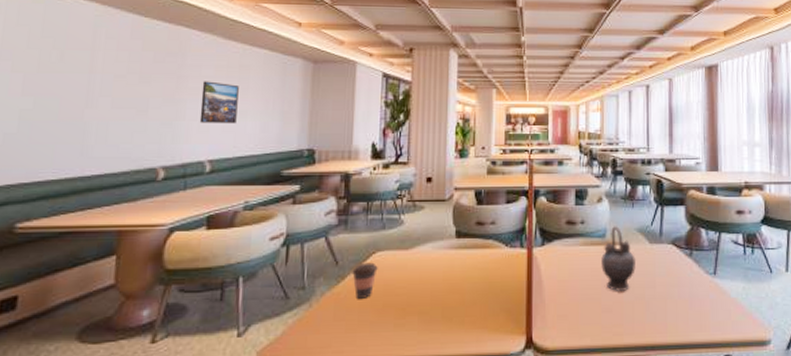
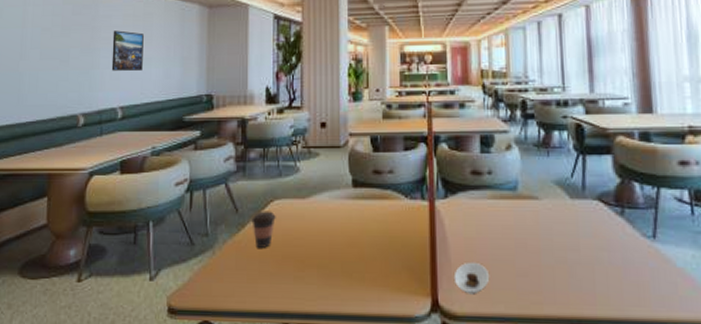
saucer: none [547,301,579,331] -> present [453,261,490,295]
teapot: present [601,226,637,293] -> none [513,177,556,254]

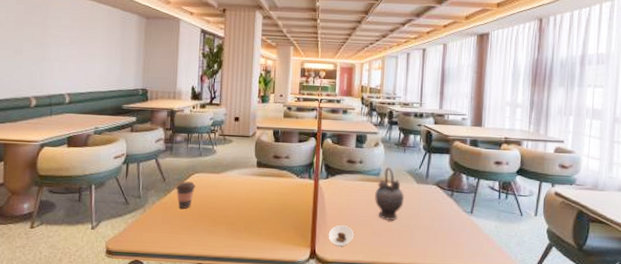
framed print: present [111,30,144,72] -> none [60,30,89,66]
teapot: none [513,177,556,254] -> present [375,167,405,221]

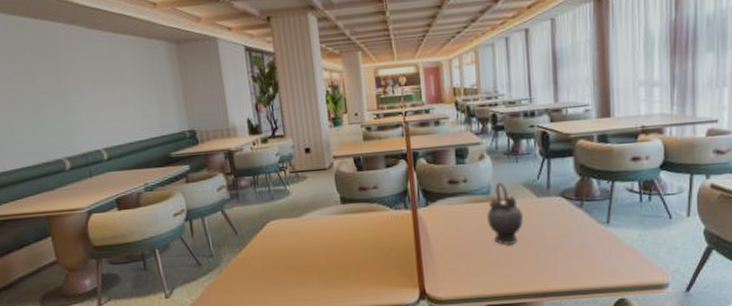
coffee cup: present [176,181,196,209] -> none [251,230,274,263]
saucer: present [328,224,354,247] -> none [437,256,469,283]

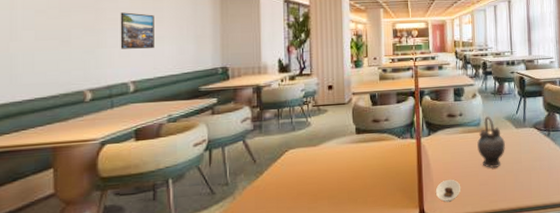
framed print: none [80,73,120,114] -> present [120,12,155,49]
saucer: none [437,256,469,283] -> present [435,179,461,203]

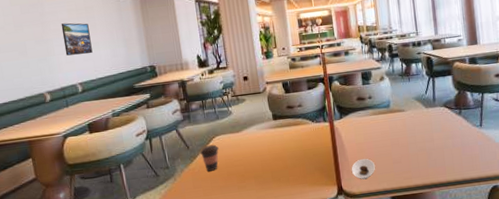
coffee cup: none [269,159,291,189] -> present [200,144,219,171]
teapot: present [477,116,506,169] -> none [388,97,417,148]

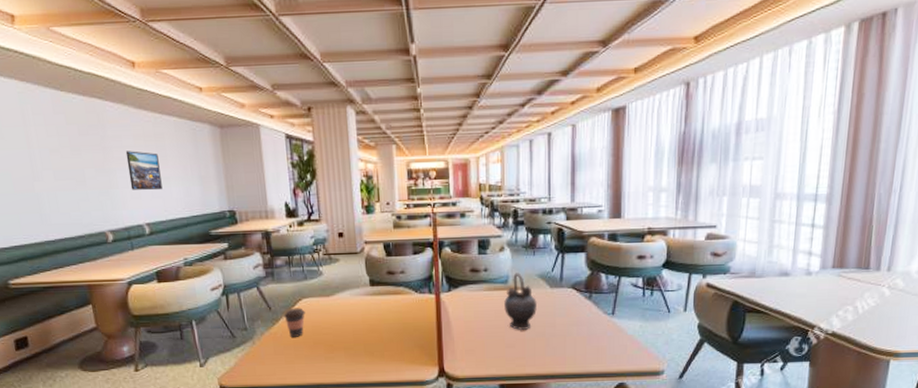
saucer: present [351,158,376,180] -> none [456,339,485,363]
teapot: none [388,97,417,148] -> present [504,273,538,331]

